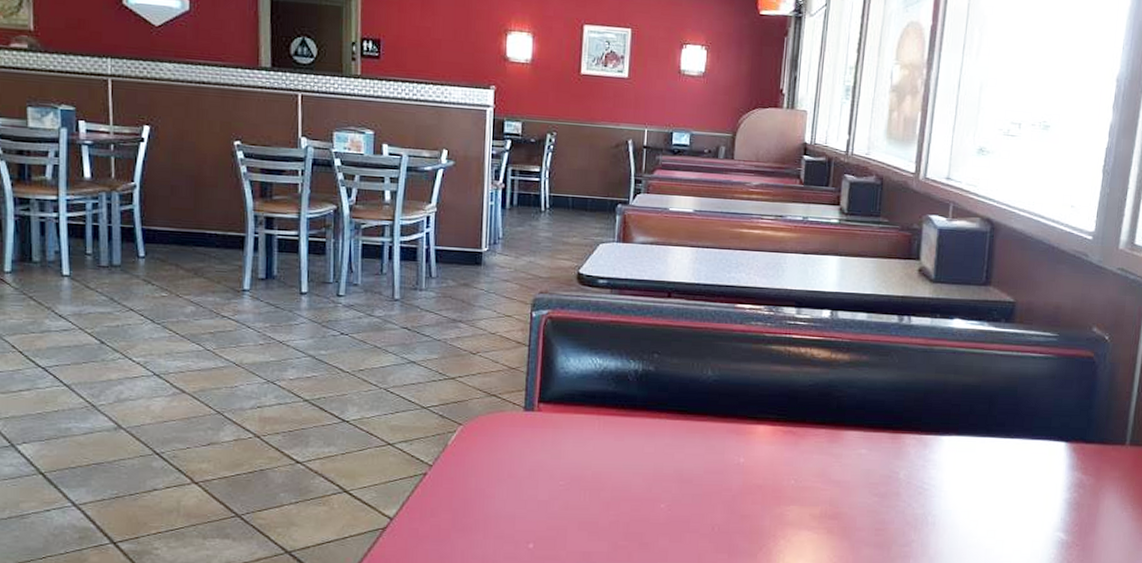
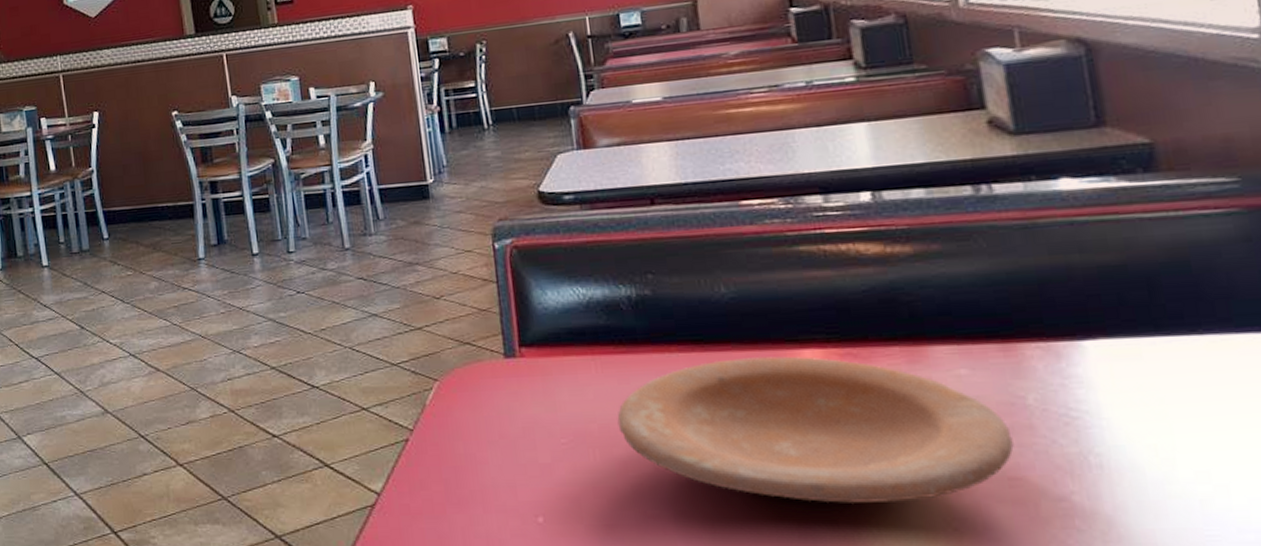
plate: none [608,428,884,543] -> present [617,356,1014,503]

